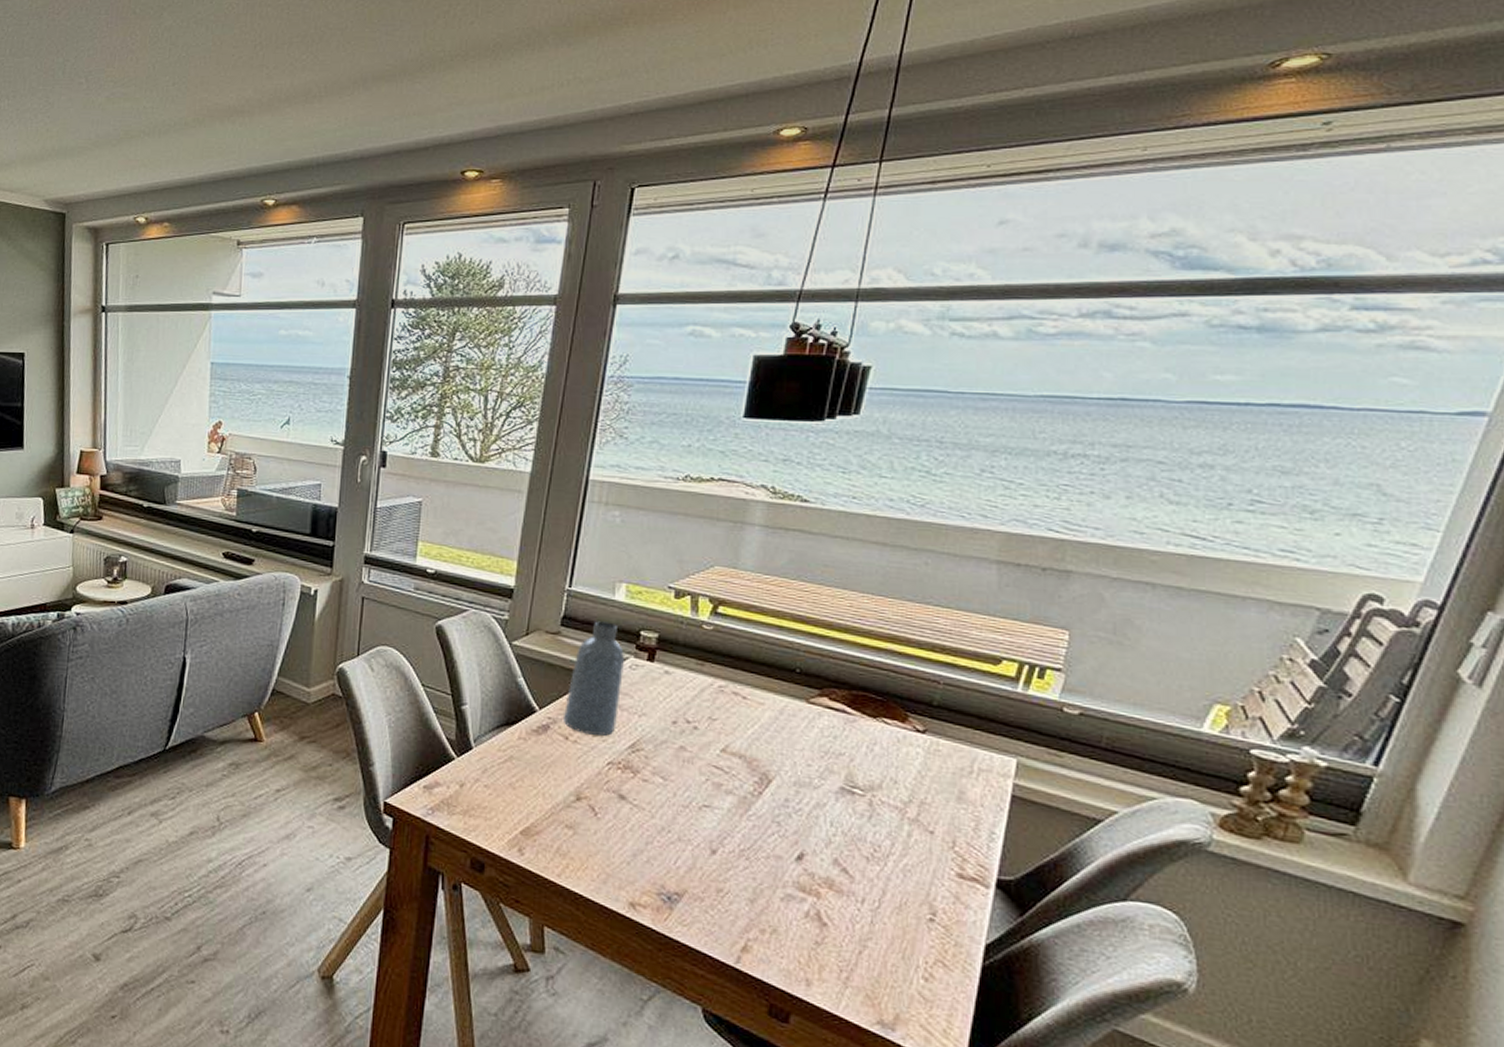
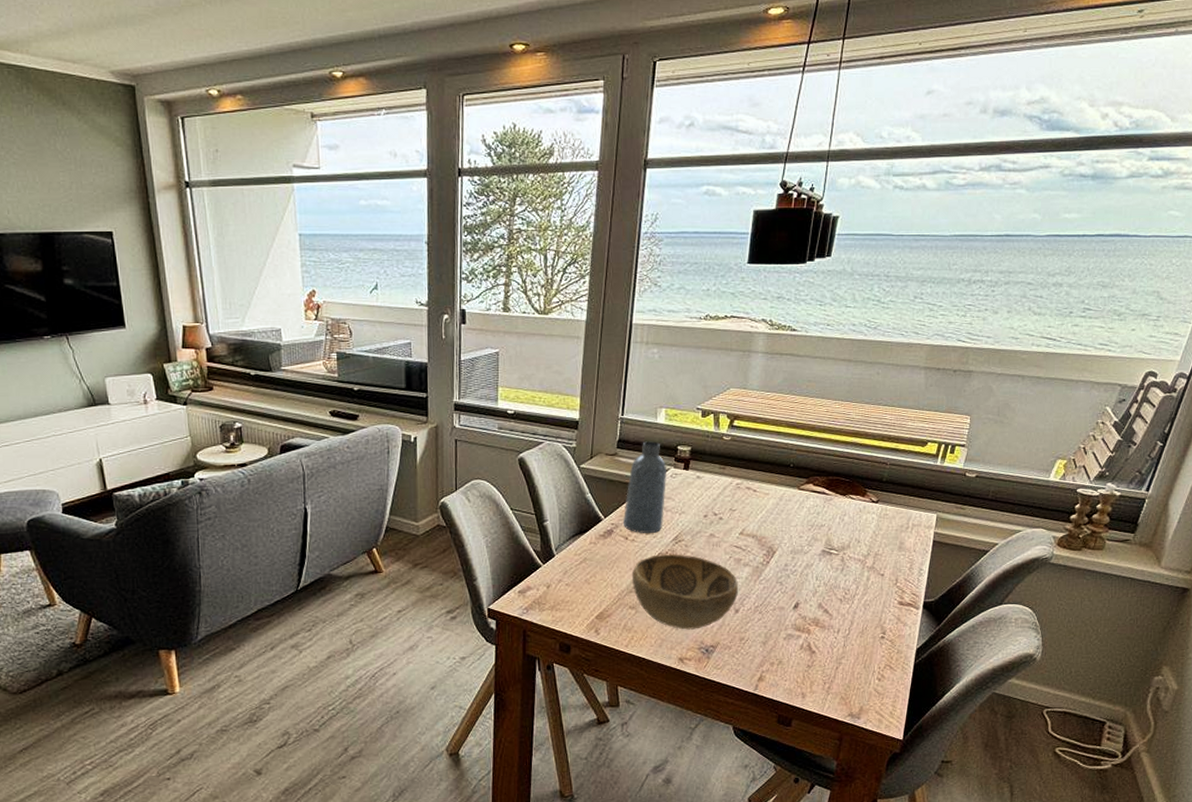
decorative bowl: none [570,763,718,868] -> present [631,554,739,630]

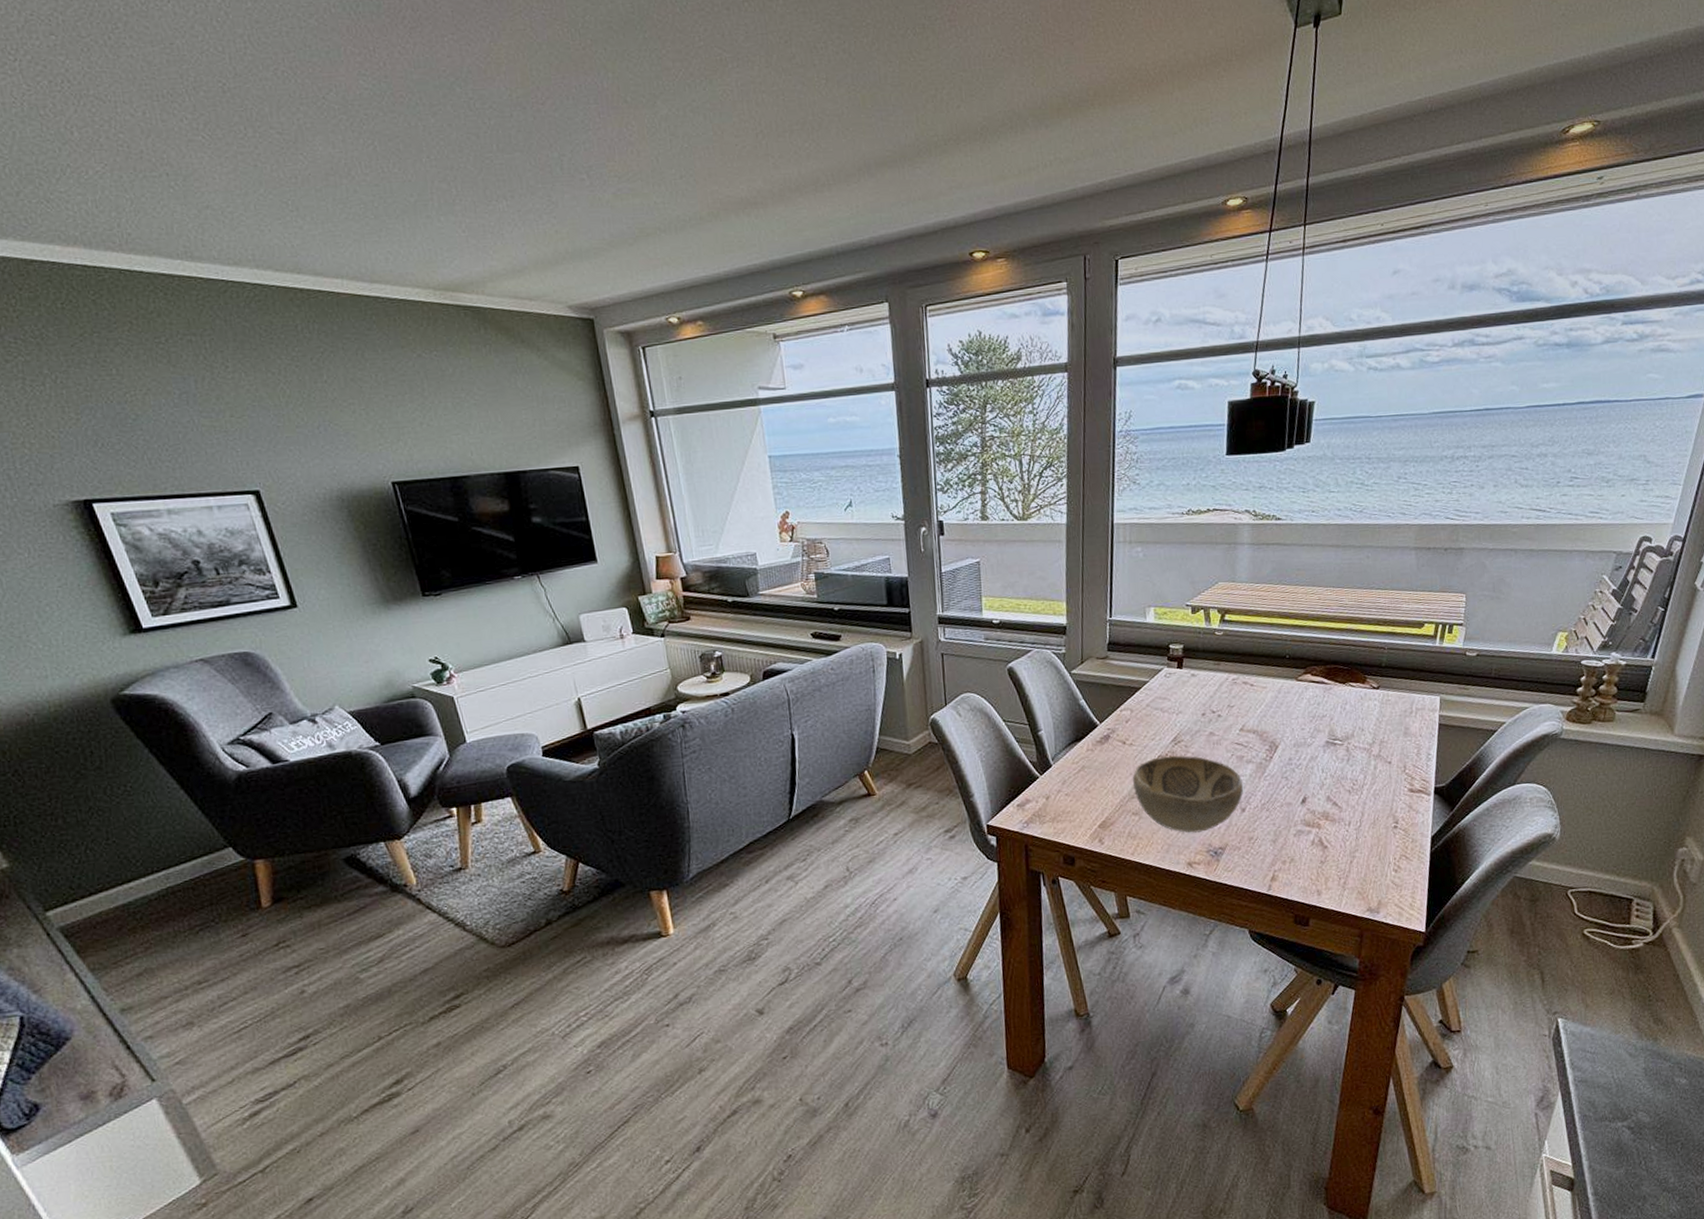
vase: present [624,441,666,534] -> none [1119,641,1161,737]

